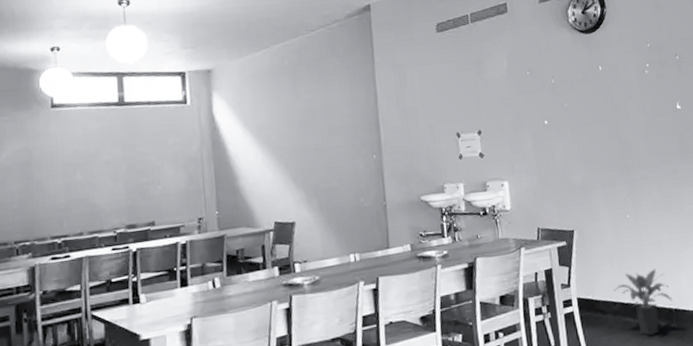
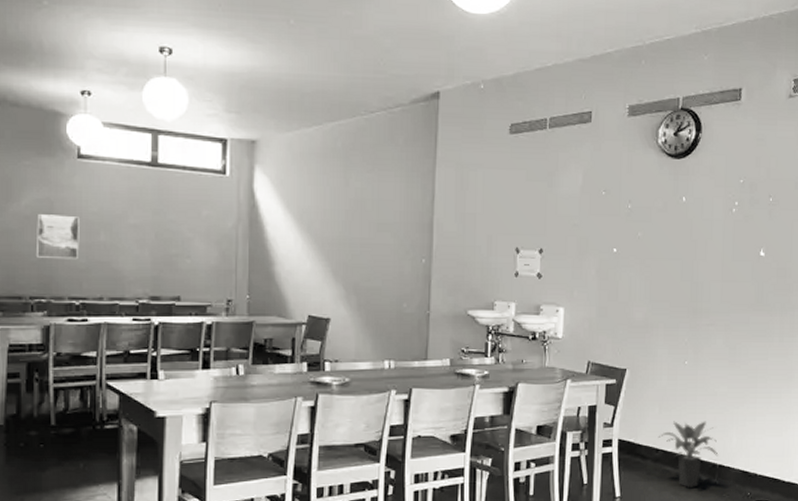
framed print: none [17,161,58,204] -> present [35,214,80,260]

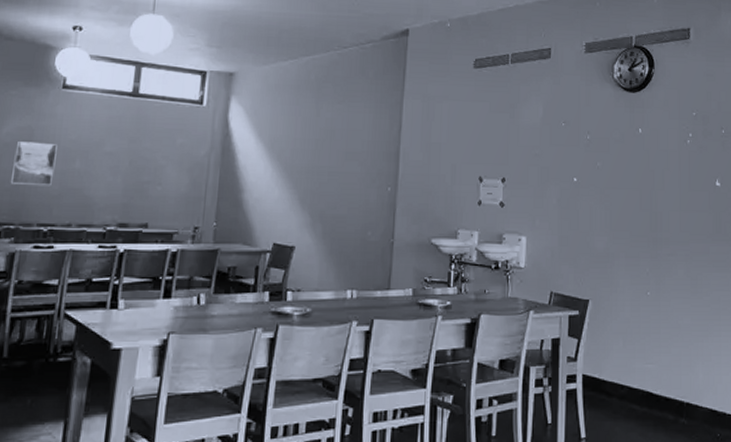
potted plant: present [658,421,719,488] -> none [623,355,686,428]

